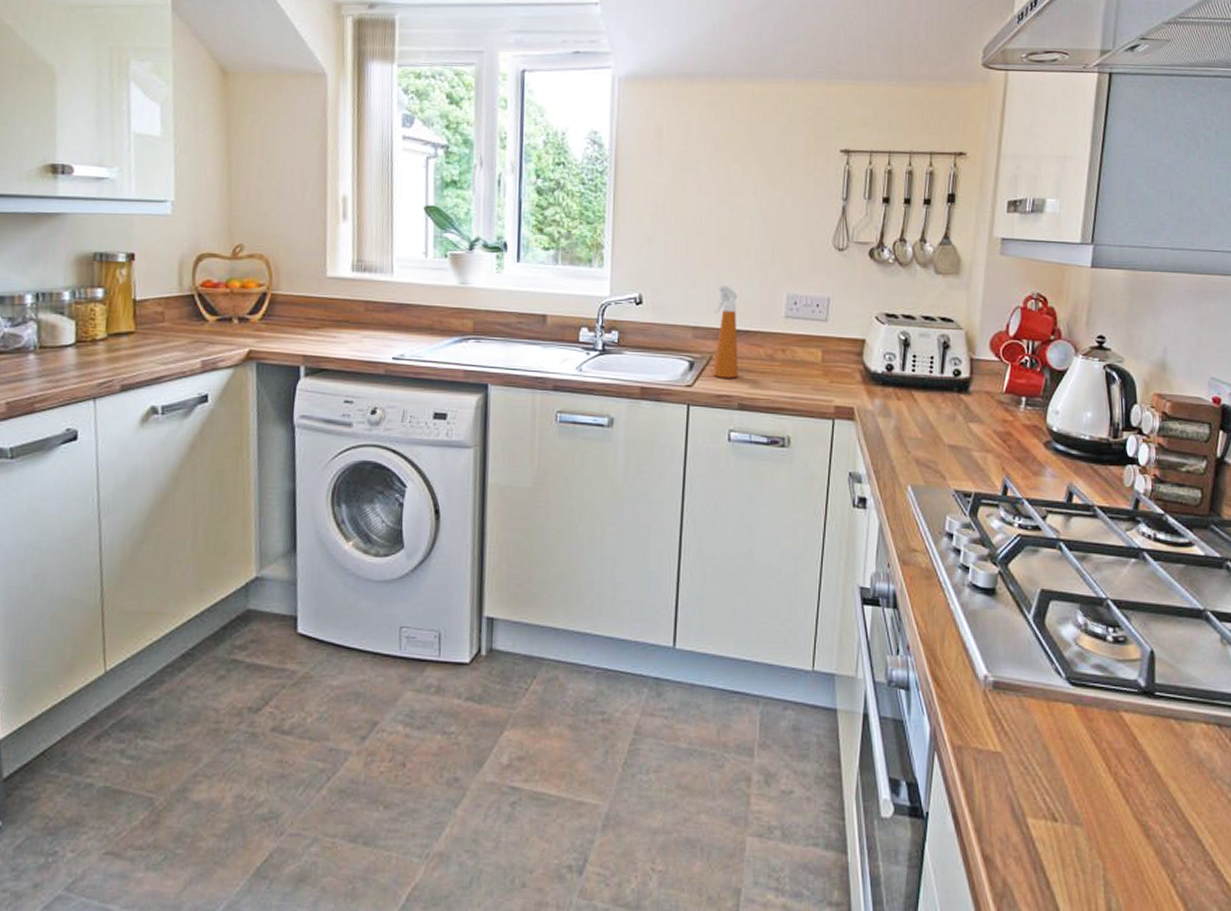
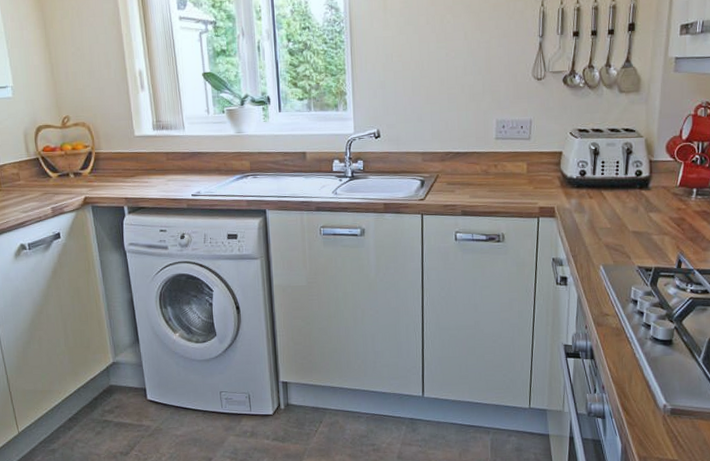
spray bottle: present [713,285,738,378] -> none [438,117,460,192]

